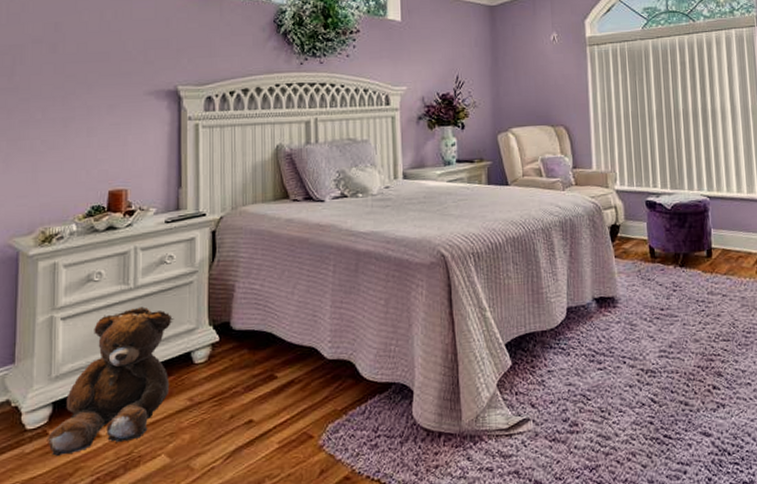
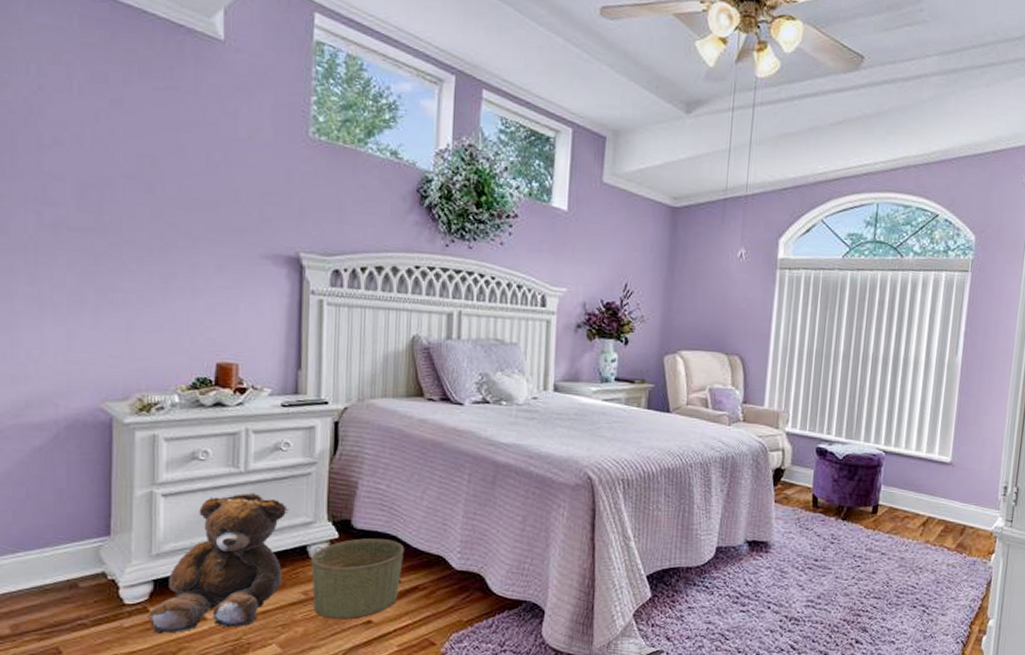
basket: none [194,336,280,423] -> present [310,538,405,620]

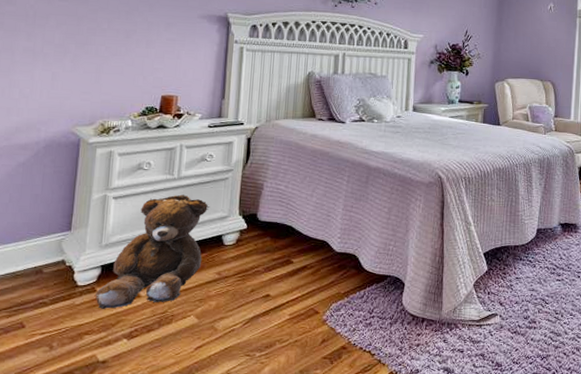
basket: present [310,538,405,620] -> none [224,228,298,294]

